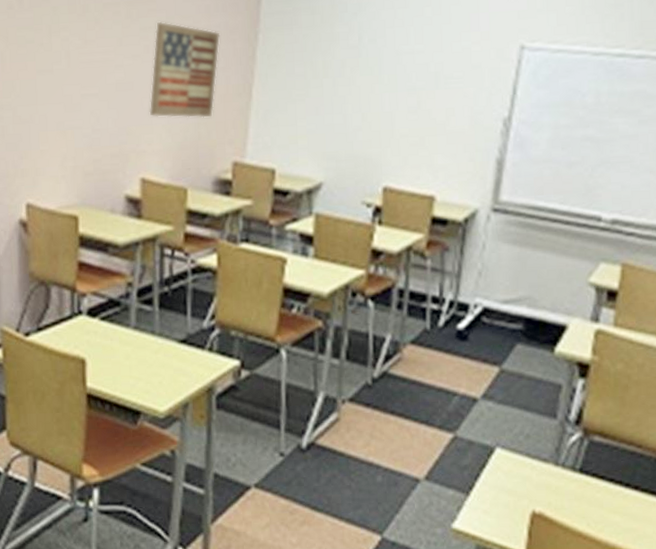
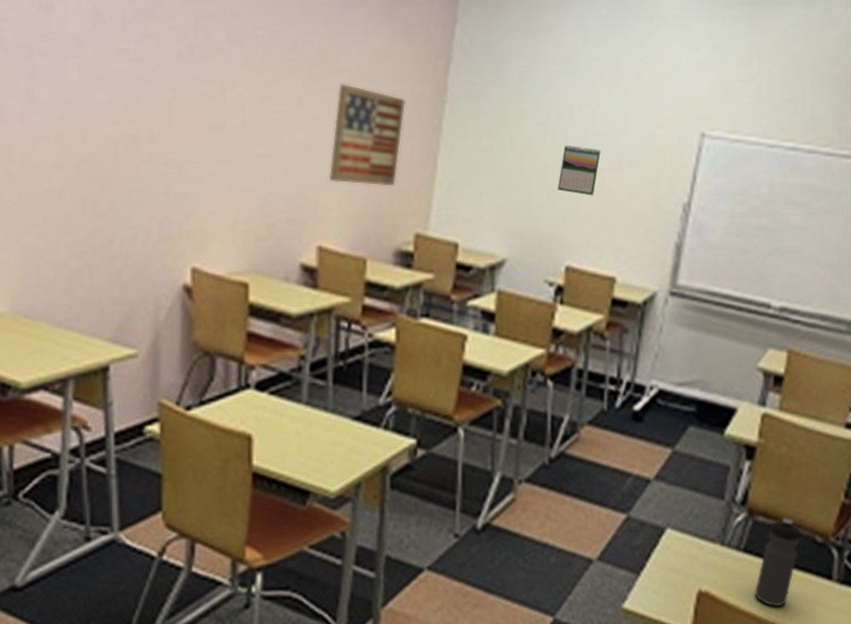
calendar: none [373,66,416,116] -> present [558,145,601,196]
water bottle: none [593,438,643,530] -> present [755,518,801,607]

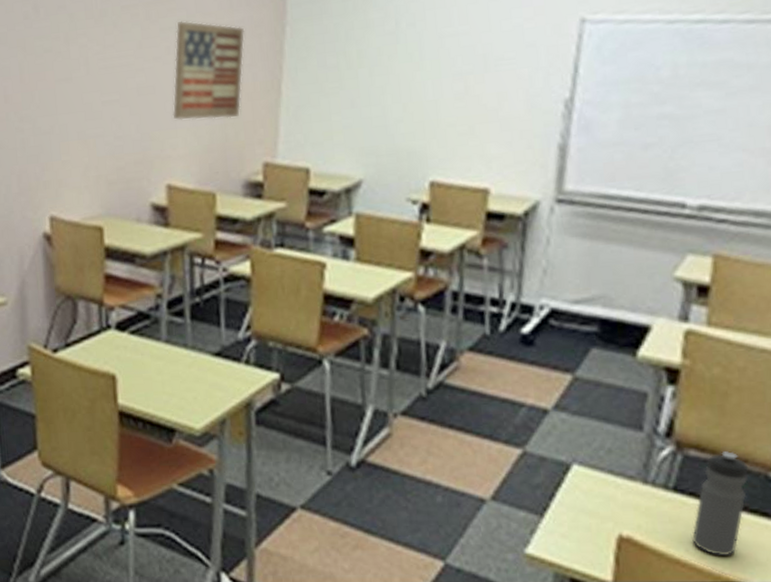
calendar: present [558,145,601,196] -> none [414,51,462,104]

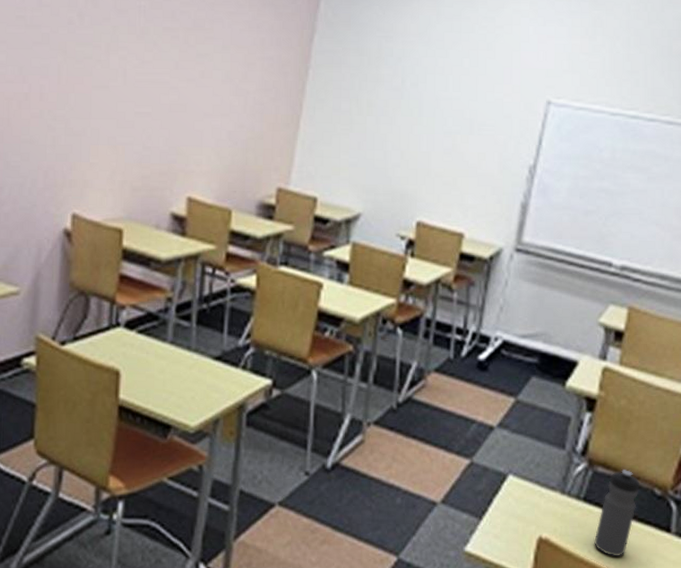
wall art: present [172,20,245,121] -> none [200,49,273,144]

